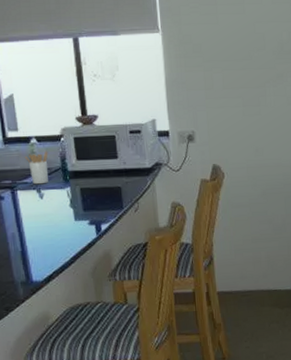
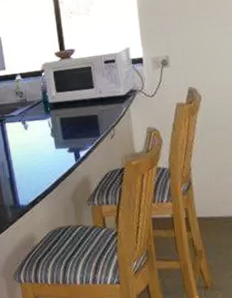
utensil holder: present [24,151,48,185] -> none [11,86,32,117]

